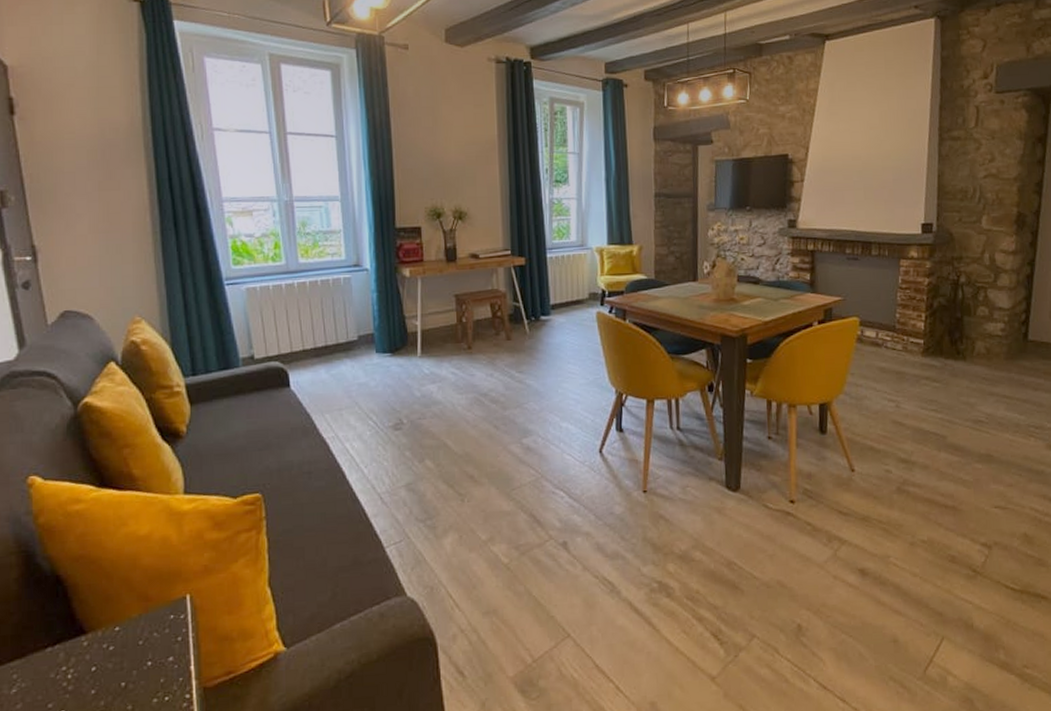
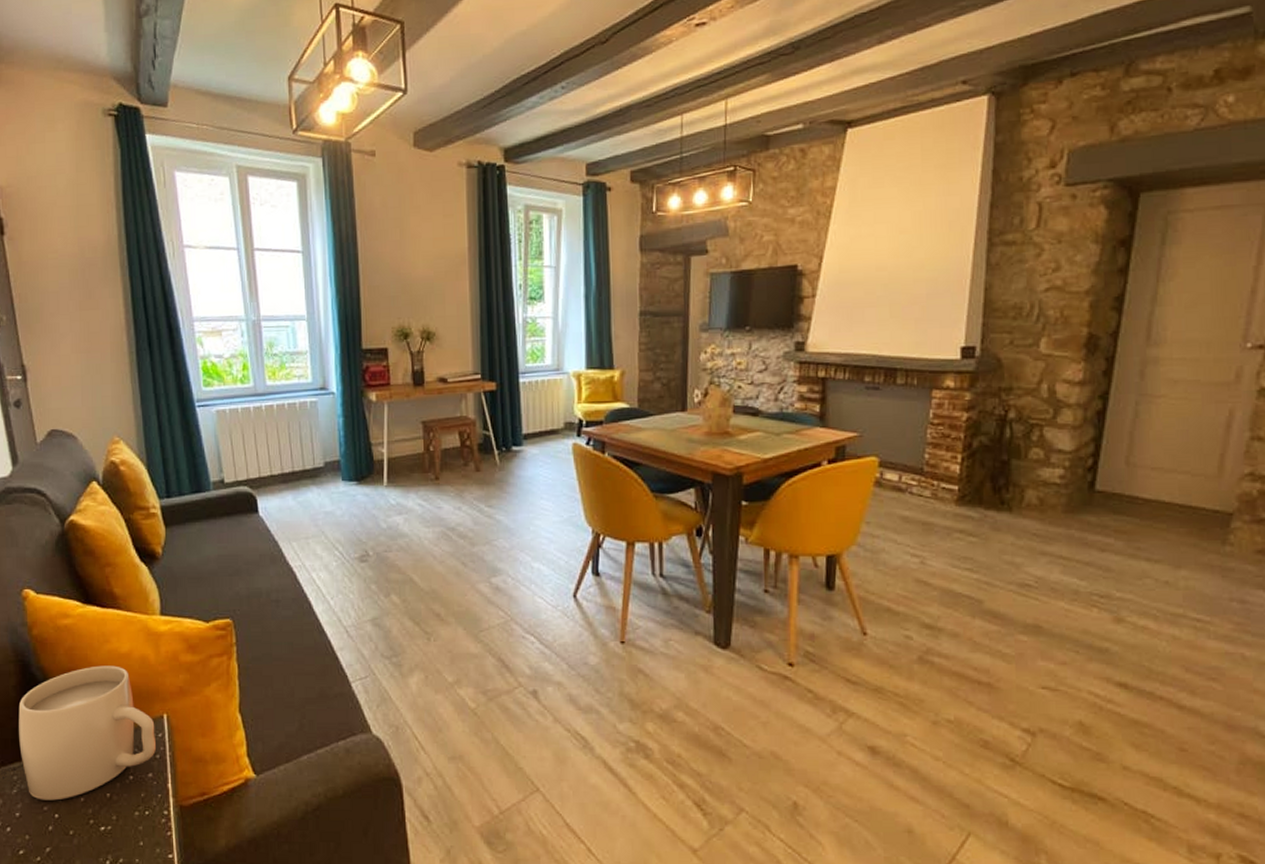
mug: none [20,549,178,698] -> present [18,665,157,801]

